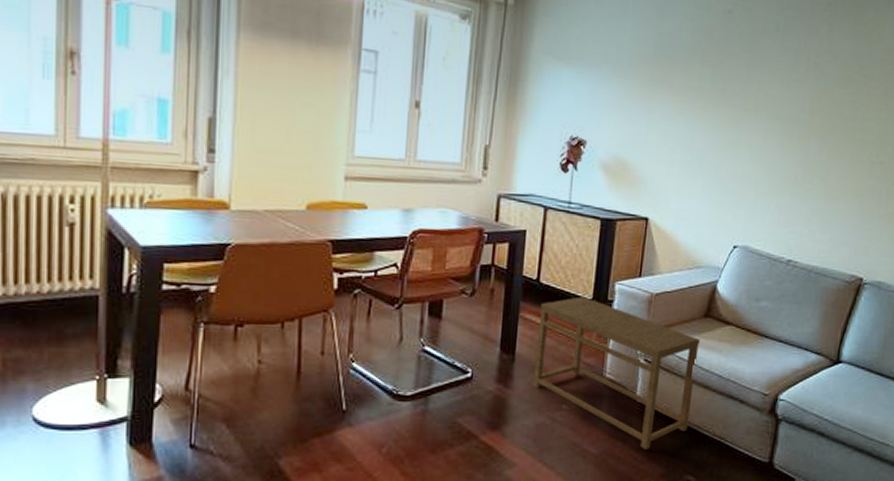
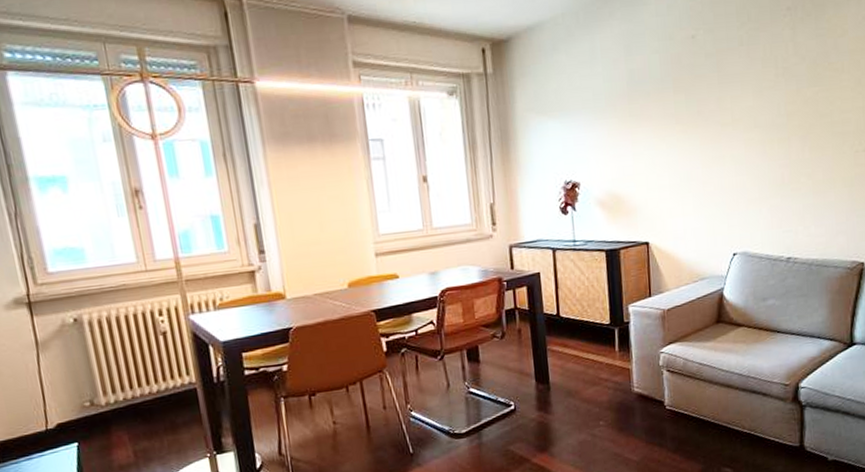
side table: present [532,297,701,451] -> none [565,323,718,451]

